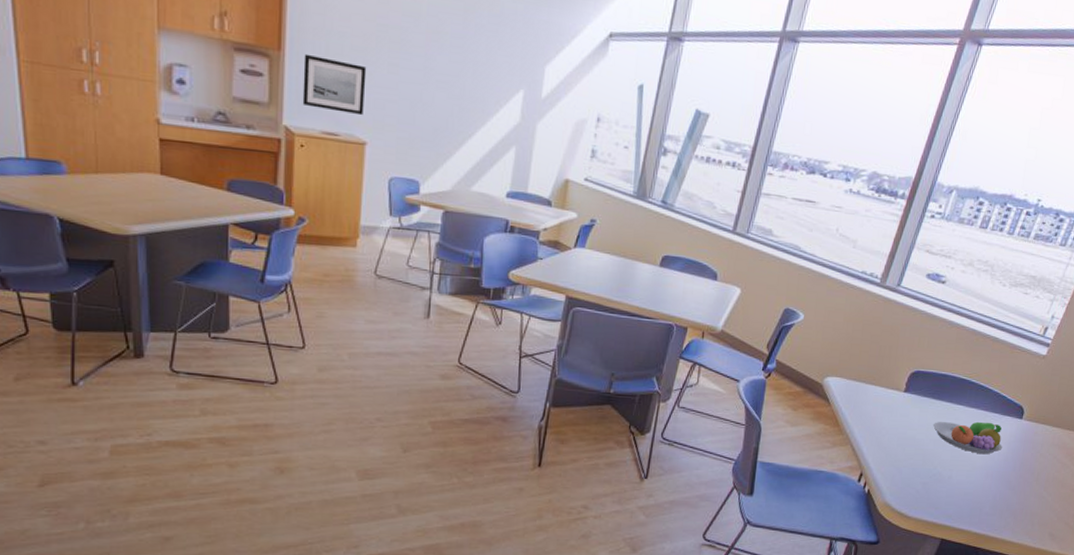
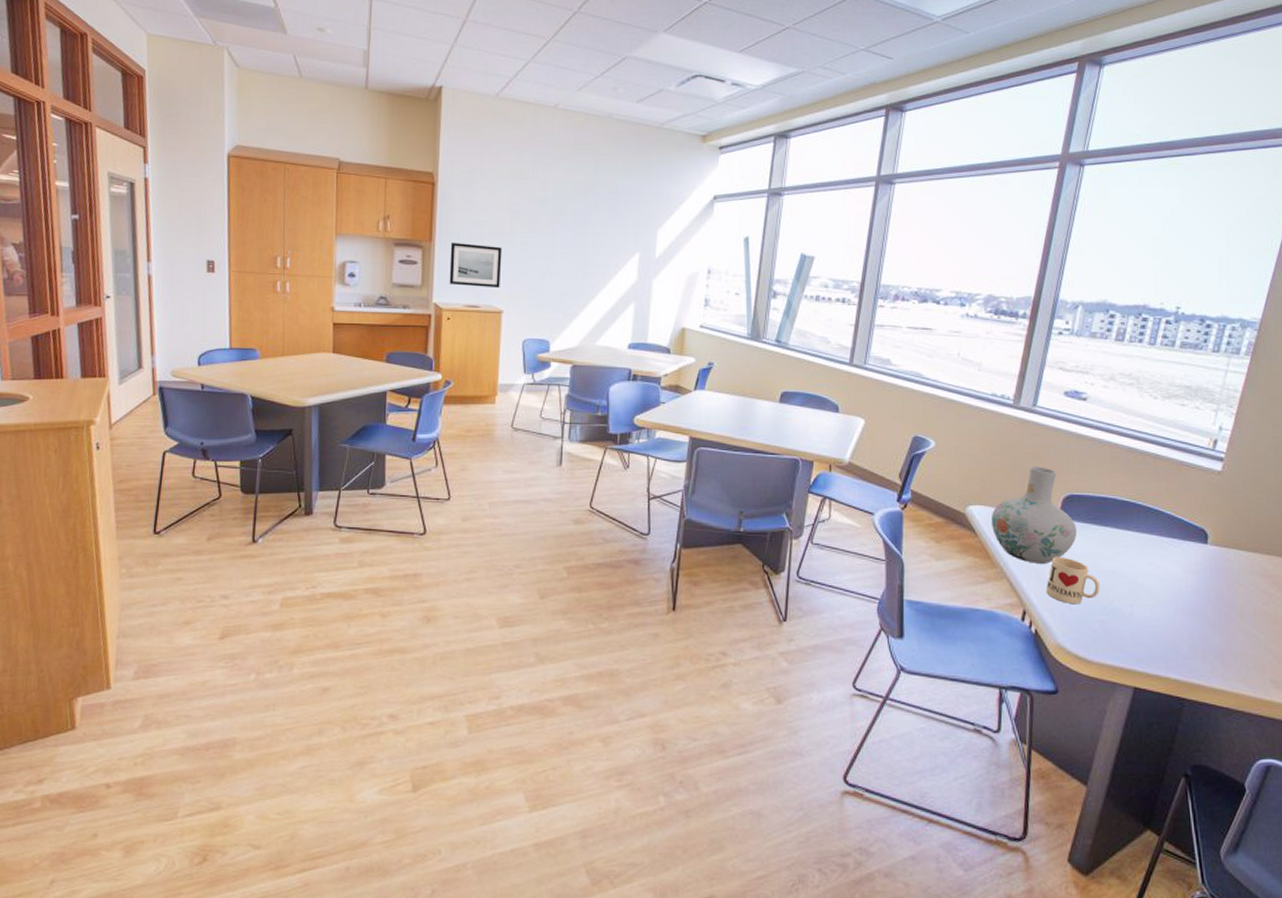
vase: none [844,343,918,432] -> present [992,466,1078,564]
mug: none [882,426,929,469] -> present [1045,557,1100,605]
fruit bowl: present [933,421,1002,455] -> none [1101,548,1189,586]

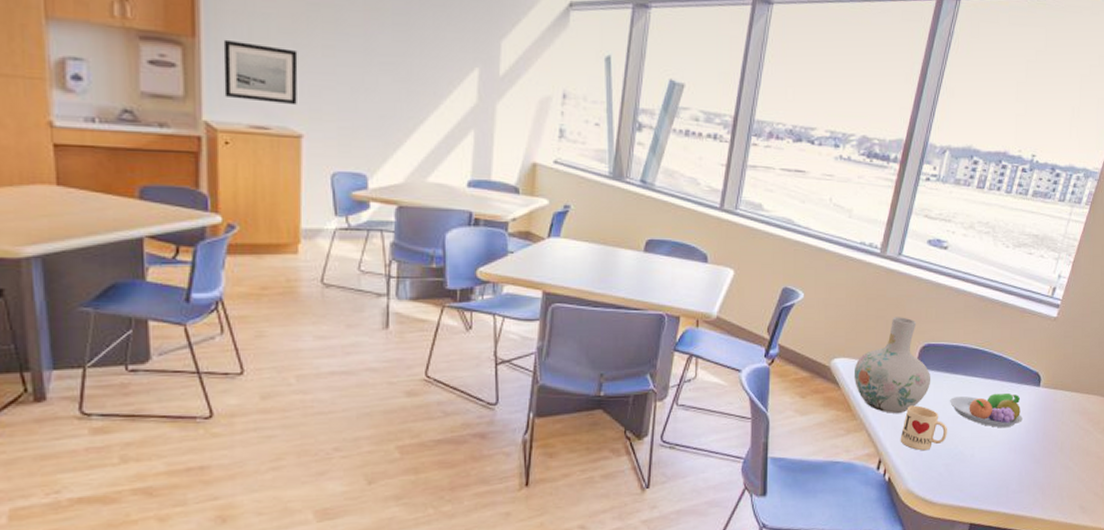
fruit bowl: none [1101,548,1189,586] -> present [950,392,1023,428]

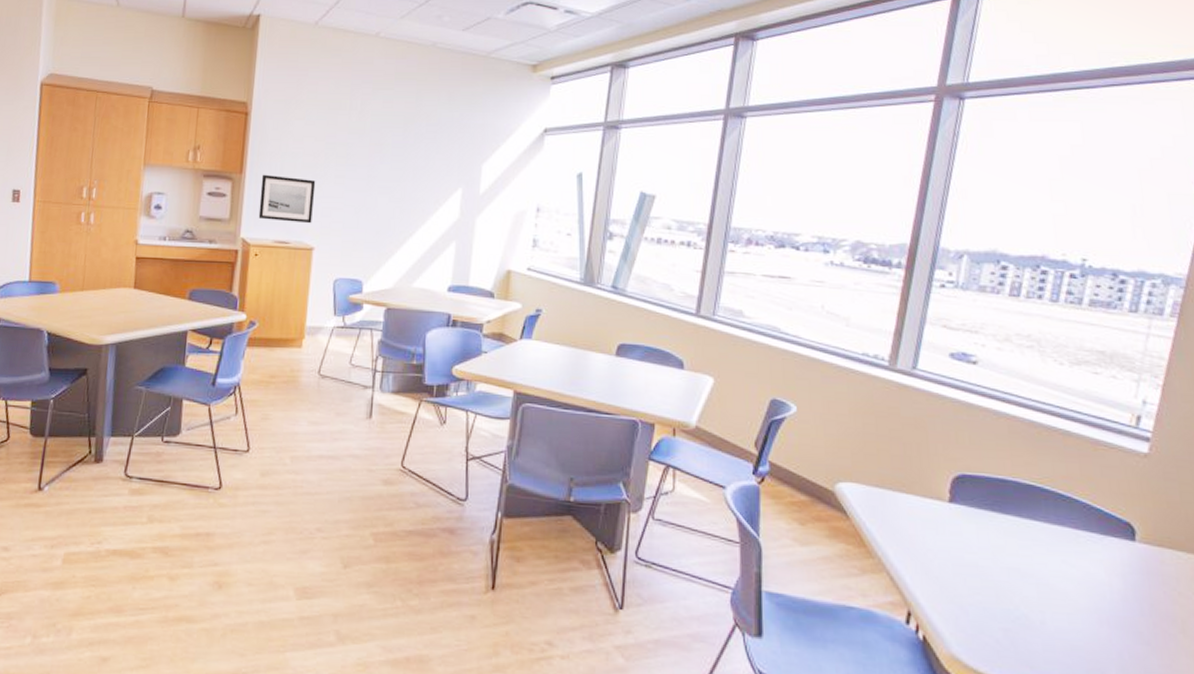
vase: present [855,317,931,413] -> none [866,439,972,556]
mug: present [900,405,947,451] -> none [934,548,1002,608]
fruit bowl: present [950,392,1023,428] -> none [1001,543,1115,591]

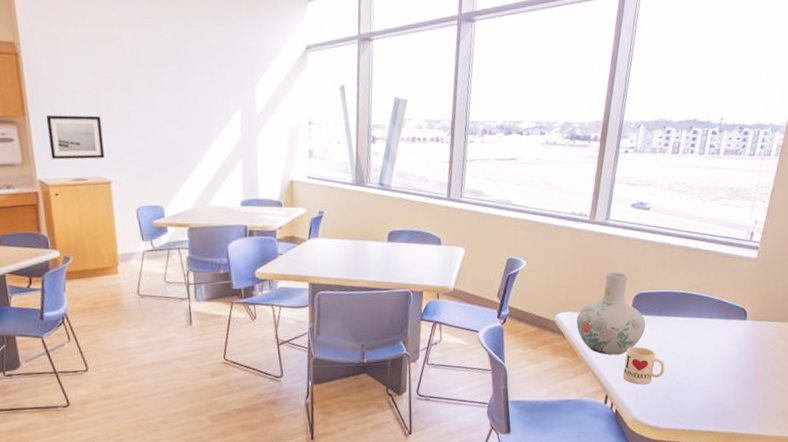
vase: none [866,439,972,556] -> present [577,272,646,355]
mug: none [934,548,1002,608] -> present [622,346,665,385]

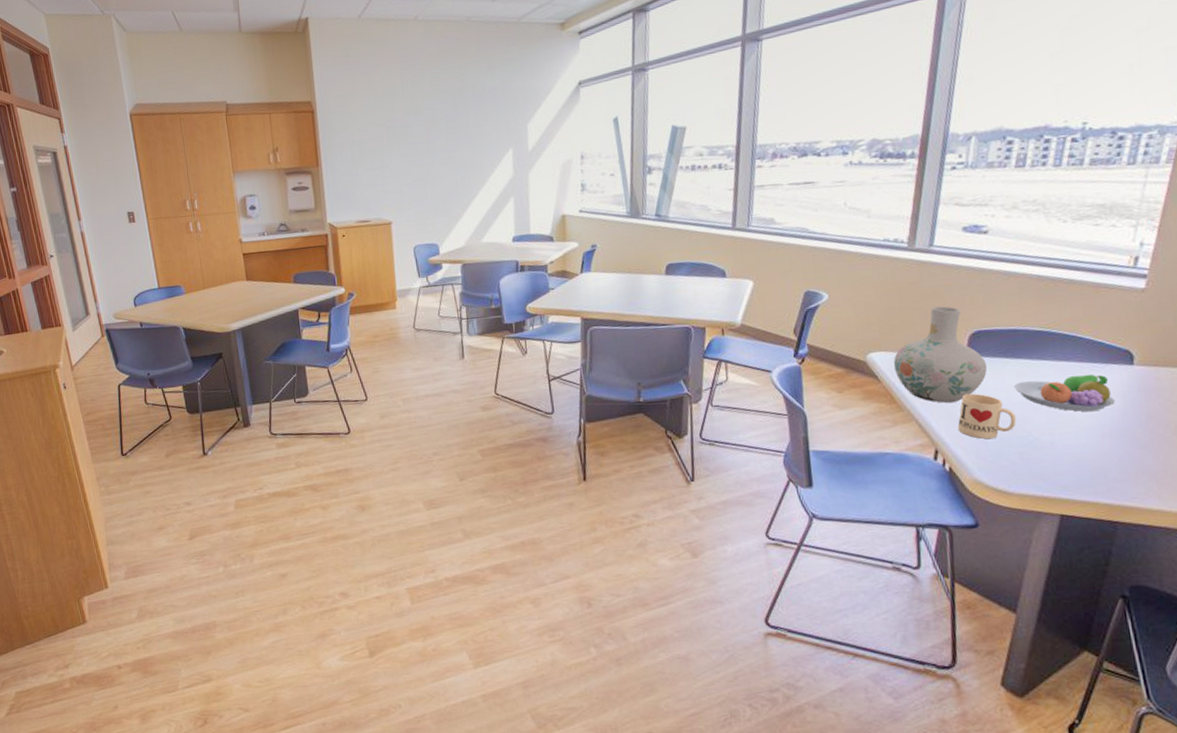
wall art: present [45,114,105,160] -> none [336,162,386,204]
fruit bowl: none [665,328,733,359] -> present [1014,374,1115,412]

